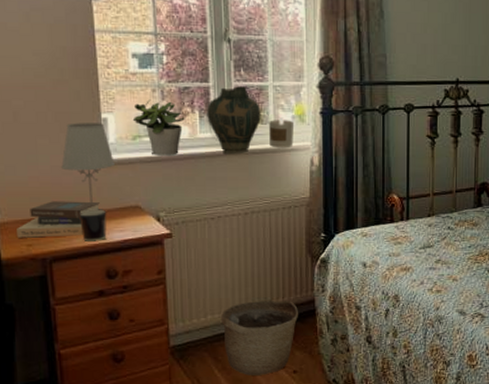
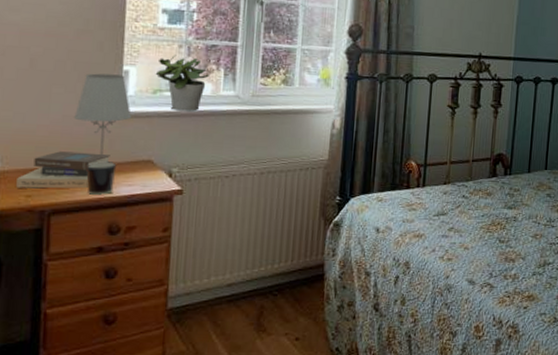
vase: present [207,86,261,155] -> none [232,47,287,114]
basket: present [220,300,299,376] -> none [224,262,307,342]
candle: present [269,117,295,148] -> none [292,80,319,111]

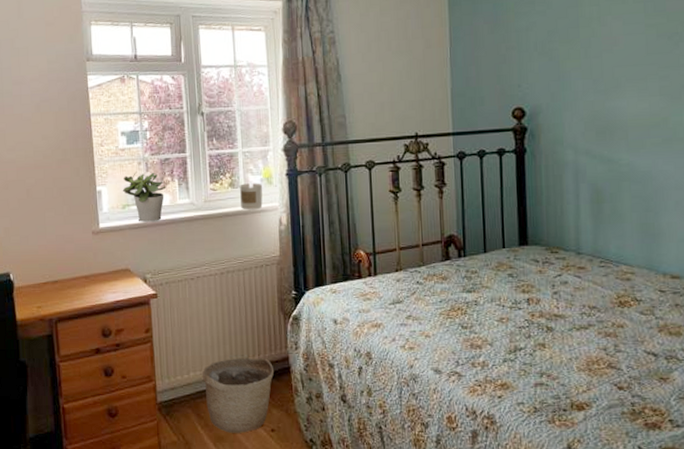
books: present [16,151,113,189] -> none [29,266,98,301]
table lamp: present [74,73,131,156] -> none [64,195,108,268]
mug: present [86,161,117,196] -> none [79,273,102,304]
basket: none [224,262,307,342] -> present [201,357,275,433]
candle: none [292,80,319,111] -> present [240,181,263,210]

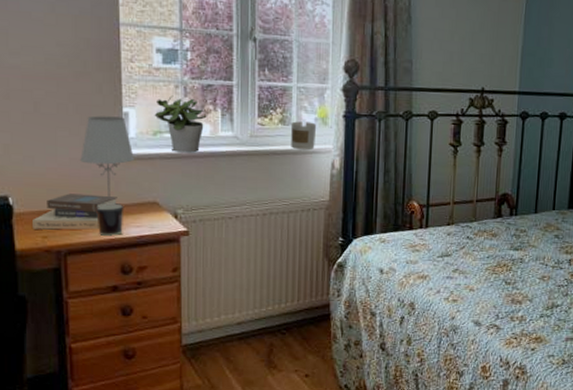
books: none [29,266,98,301] -> present [33,193,120,230]
table lamp: none [64,195,108,268] -> present [80,116,134,198]
mug: none [79,273,102,304] -> present [96,203,124,237]
basket: present [201,357,275,433] -> none [234,302,314,378]

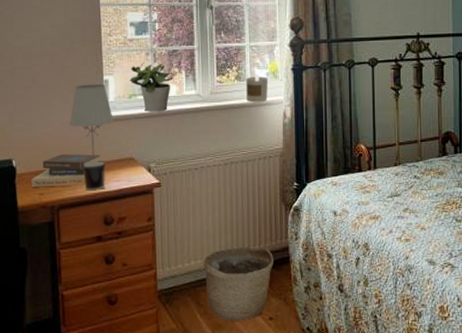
basket: none [234,302,314,378] -> present [202,247,274,321]

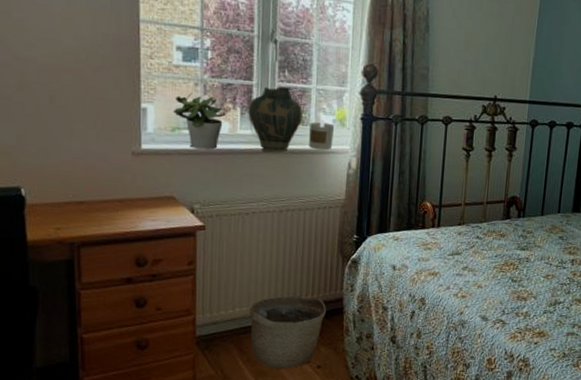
books: present [31,154,102,187] -> none [46,186,136,223]
table lamp: present [70,84,113,156] -> none [96,110,152,191]
mug: present [83,161,106,192] -> none [112,197,140,230]
vase: none [192,47,239,110] -> present [248,86,303,153]

